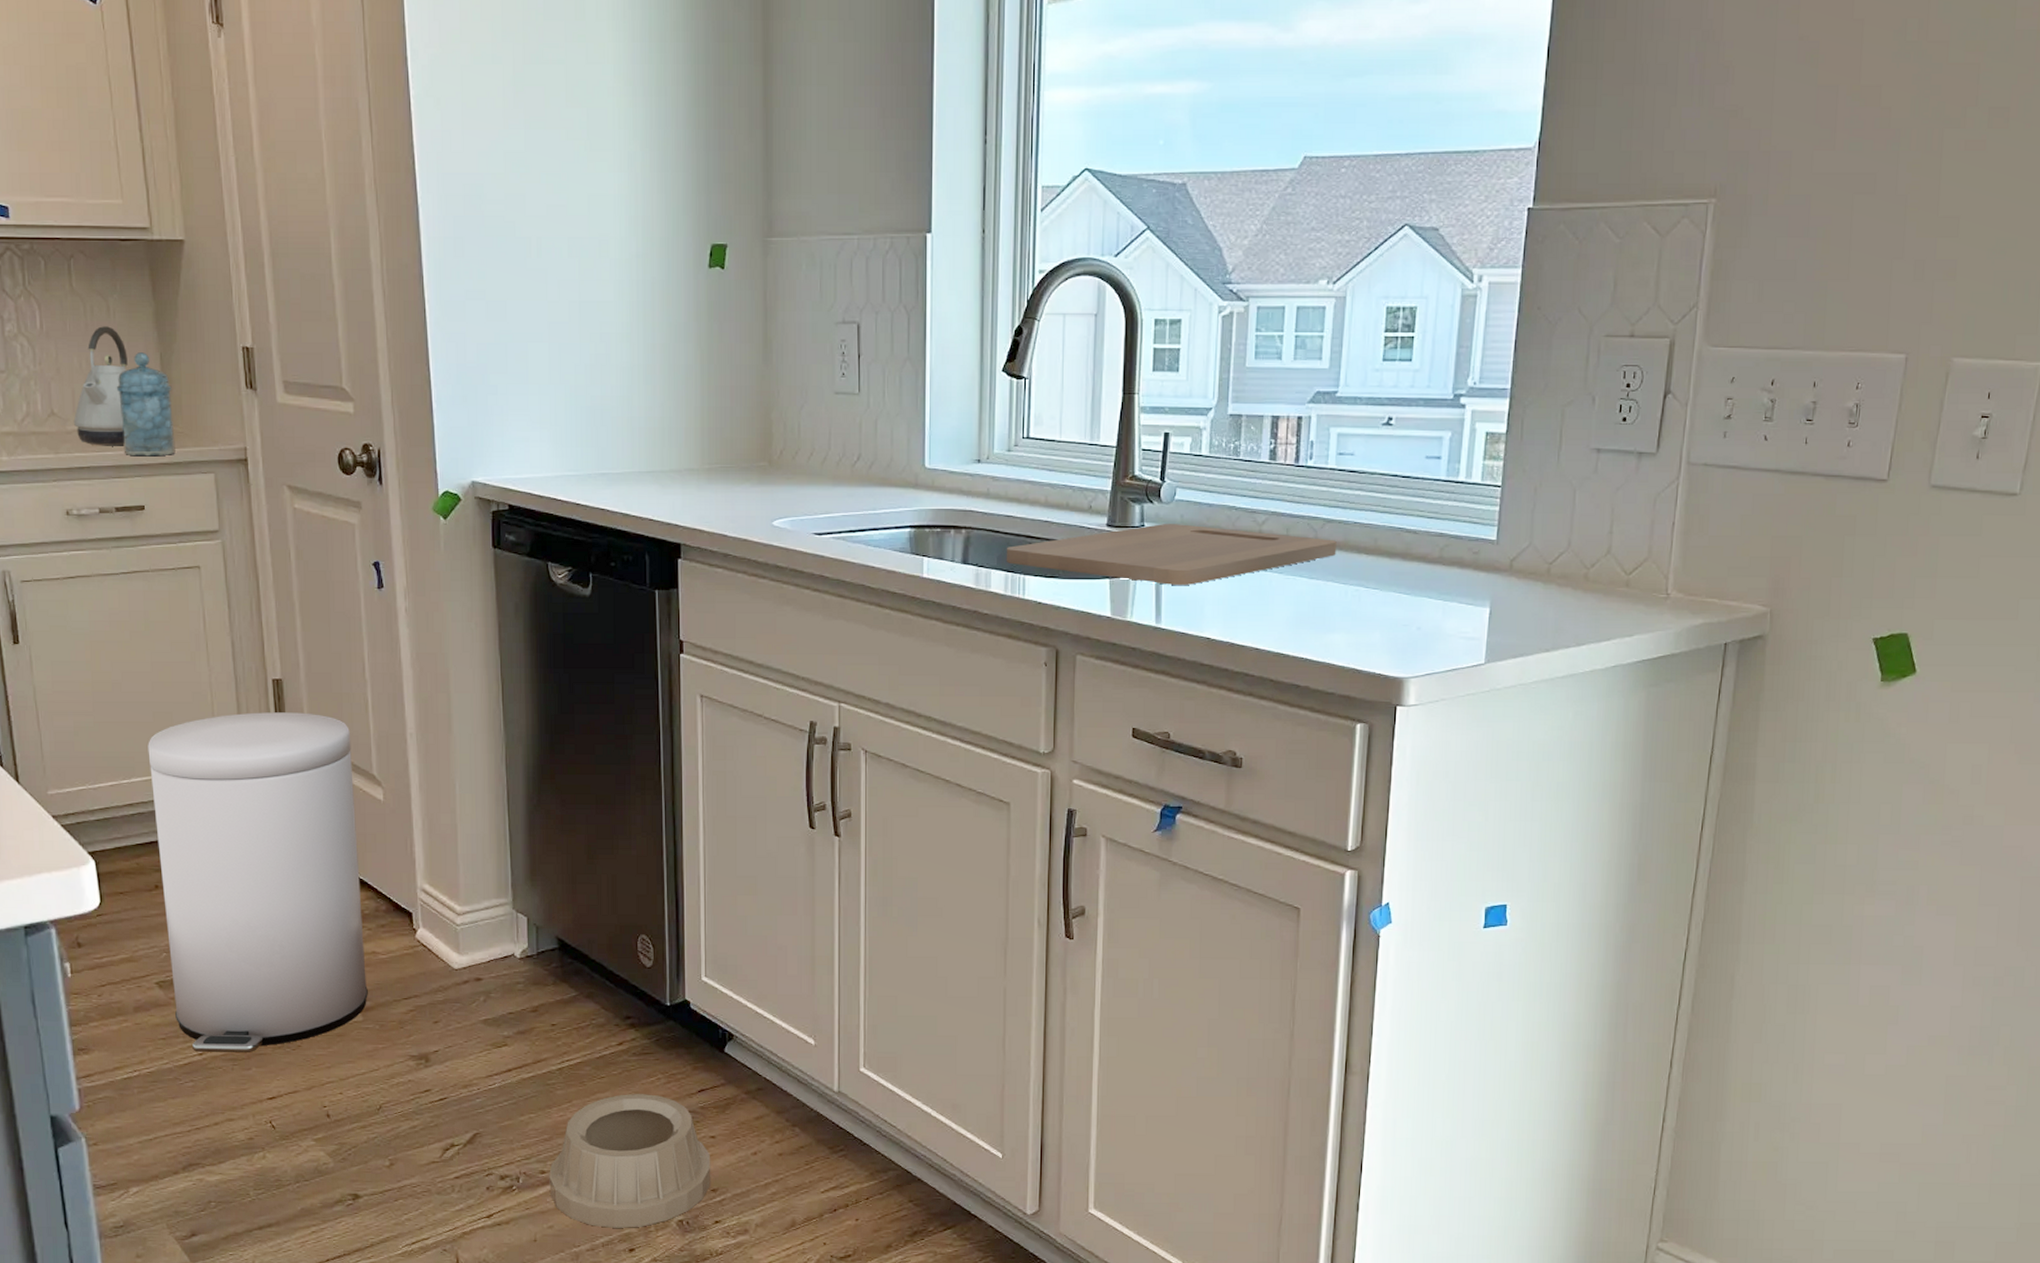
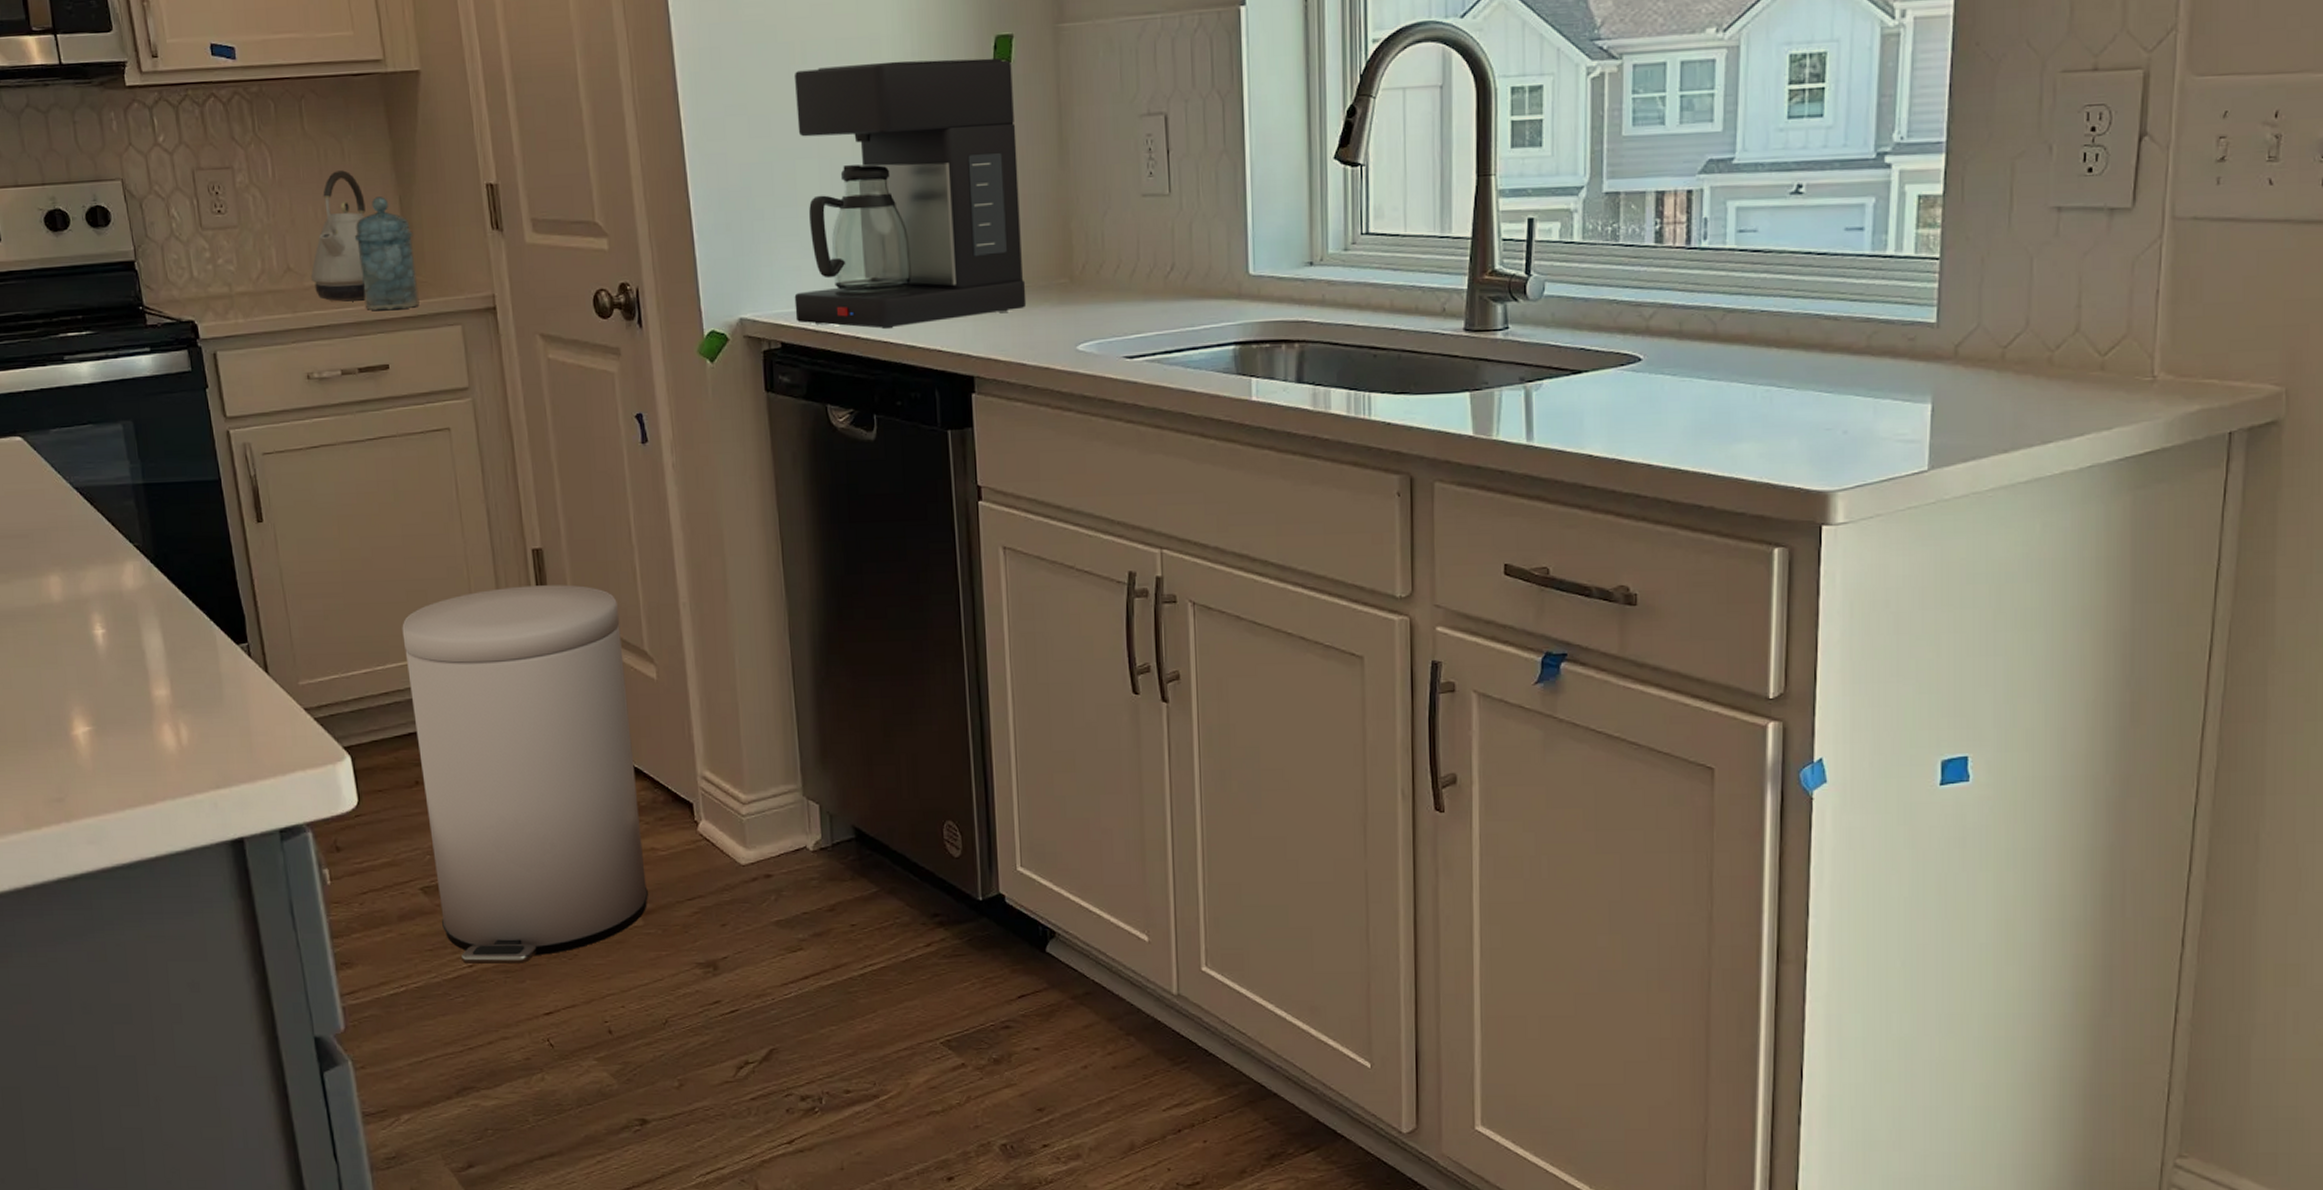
coffee maker: none [522,261,730,498] -> present [794,58,1027,330]
pet bowl: present [549,1094,711,1228] -> none [854,1001,1036,1154]
cutting board: present [1006,524,1337,585] -> none [1347,323,1741,396]

